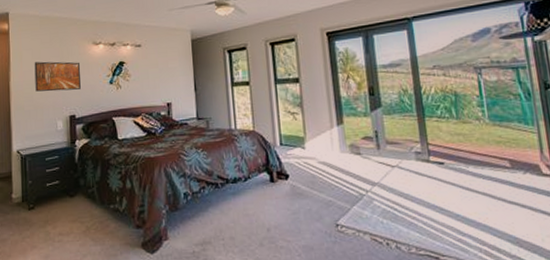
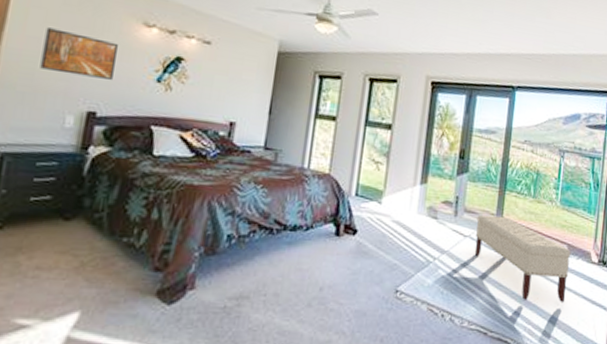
bench: none [400,142,521,221] -> present [474,214,571,303]

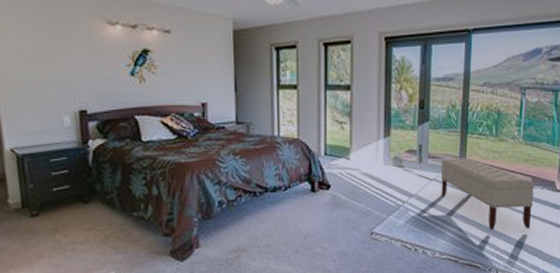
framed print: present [40,27,119,80] -> none [26,40,93,80]

